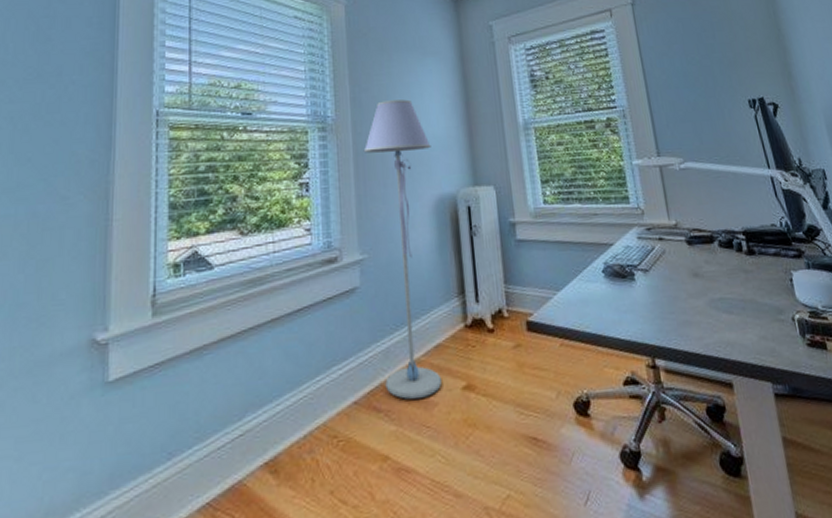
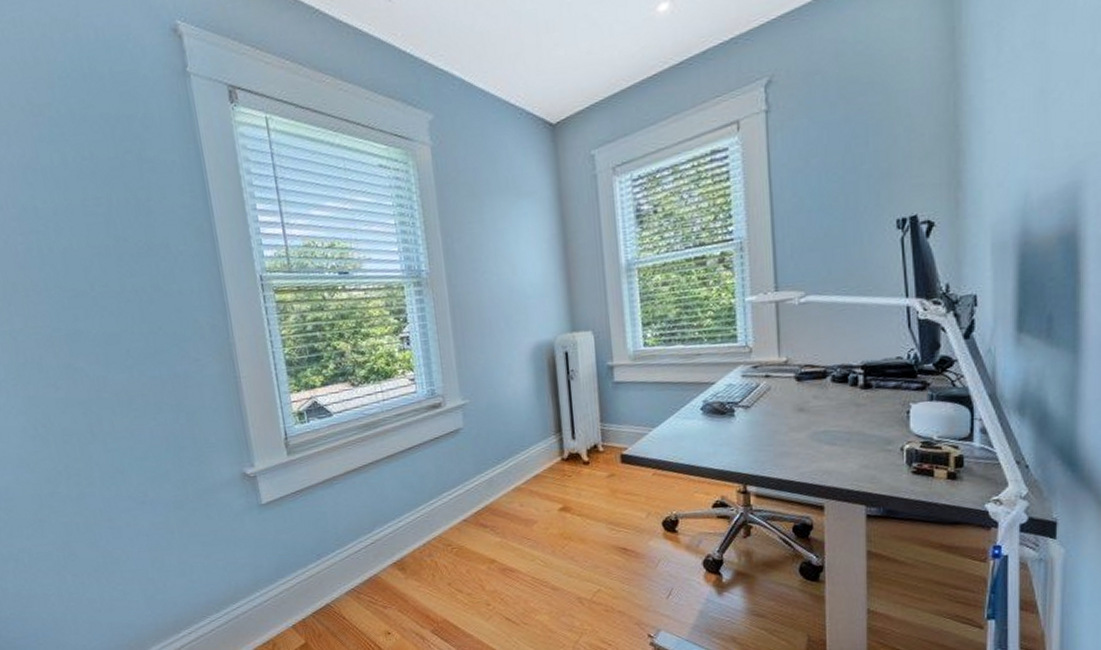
floor lamp: present [363,99,441,400] -> none [459,247,540,519]

